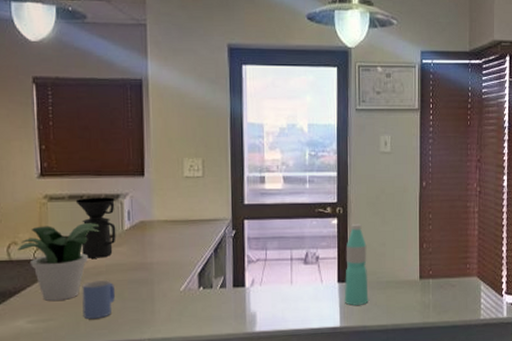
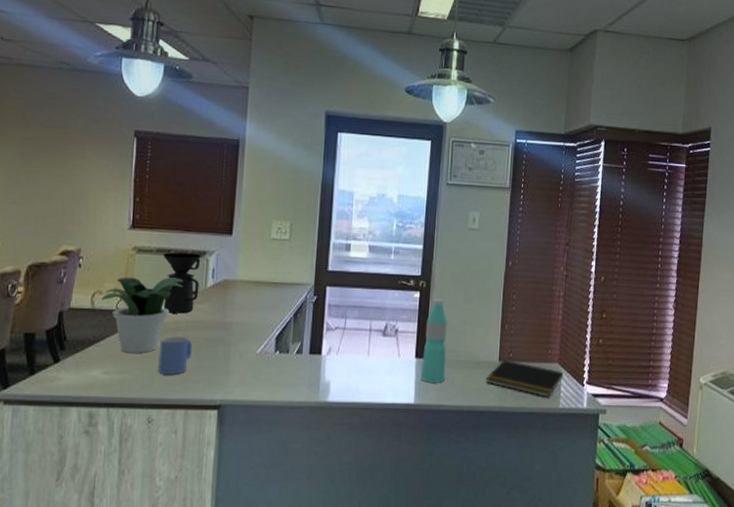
notepad: none [408,277,483,310] -> present [485,360,564,398]

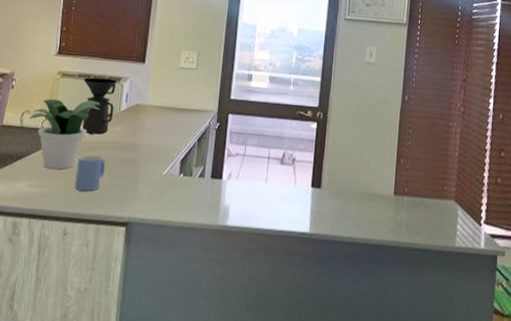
water bottle: present [420,298,448,383] -> none [315,129,344,214]
notepad: present [485,360,564,398] -> none [380,194,460,235]

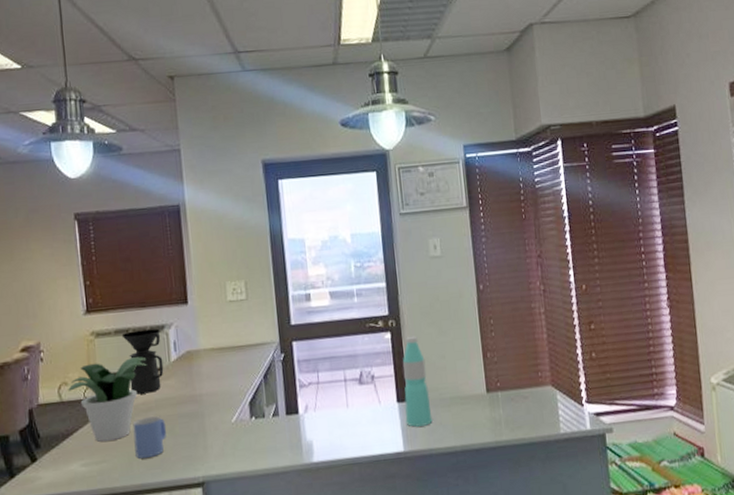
water bottle: none [315,129,344,214] -> present [402,335,433,427]

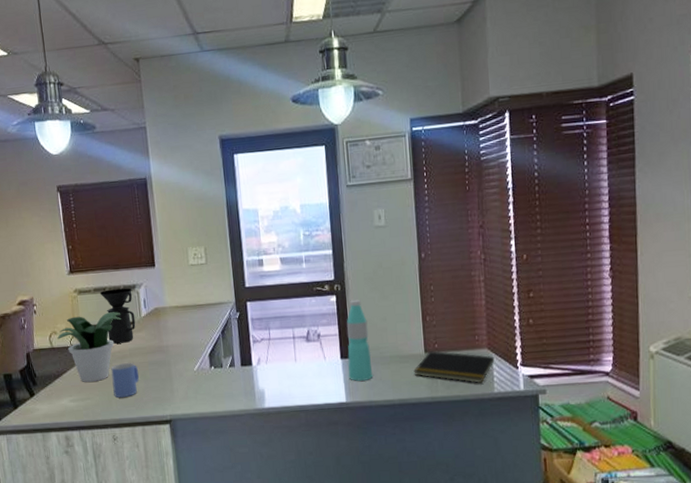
notepad: none [475,389,559,424] -> present [413,350,495,384]

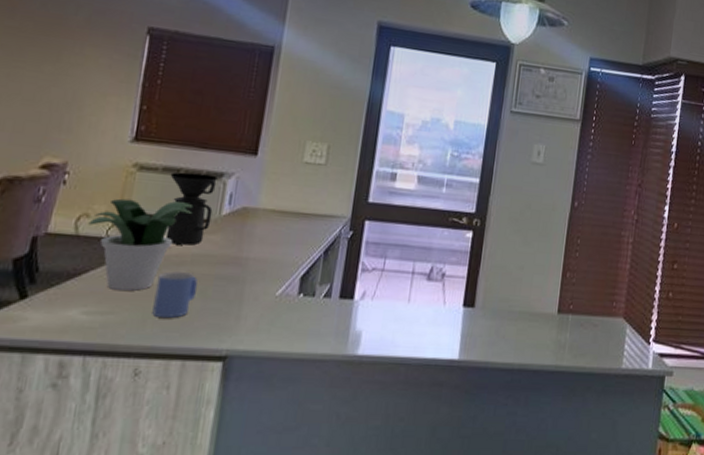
water bottle: present [346,299,373,381] -> none [467,239,503,337]
notepad: present [413,350,495,384] -> none [541,312,629,356]

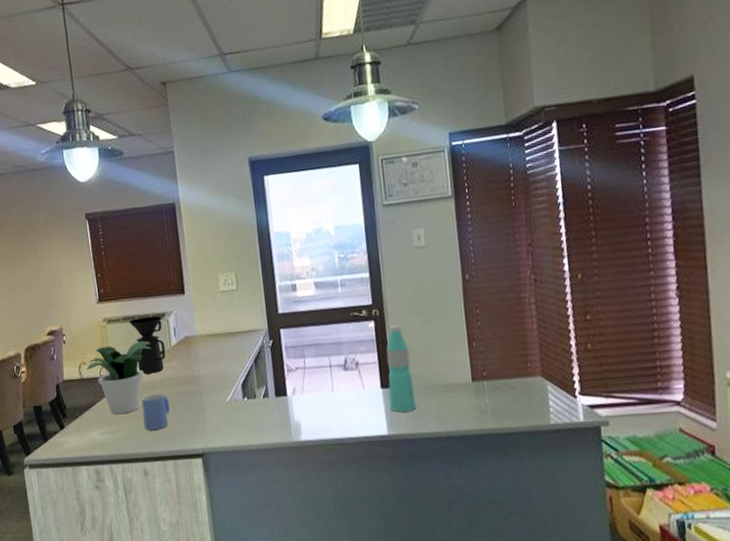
water bottle: none [467,239,503,337] -> present [386,324,417,412]

